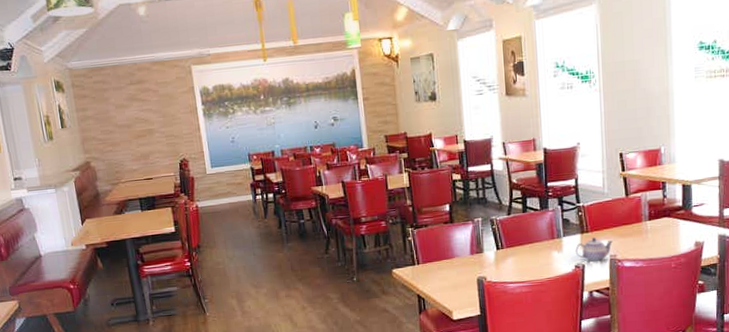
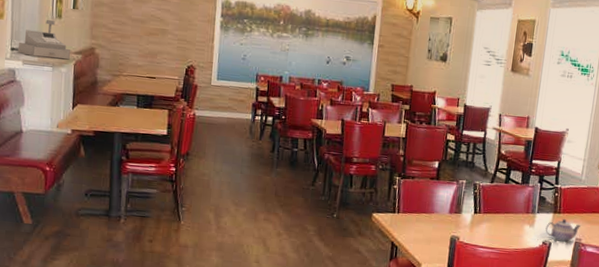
cash register: none [19,144,69,182] -> present [17,20,71,60]

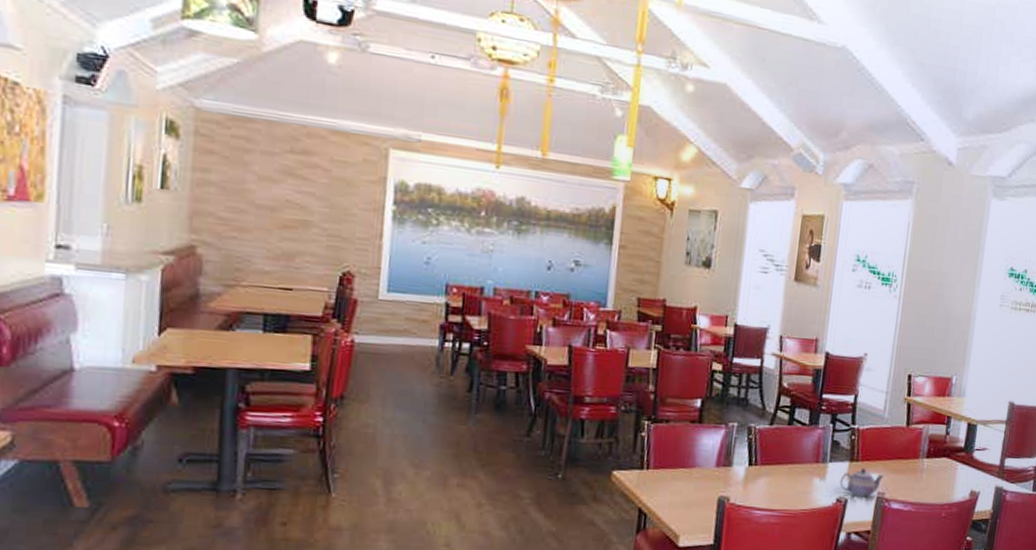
cash register: present [17,20,71,60] -> none [67,204,157,263]

